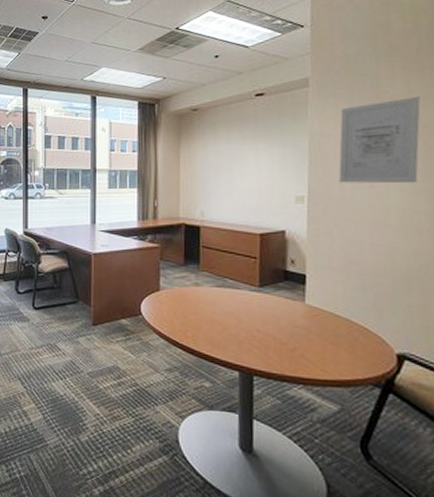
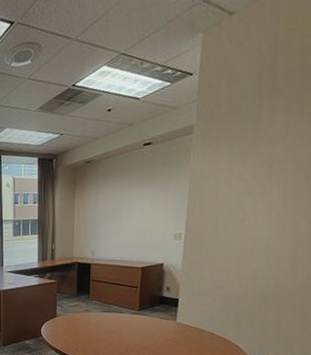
wall art: present [338,97,421,184] -> none [214,136,296,220]

